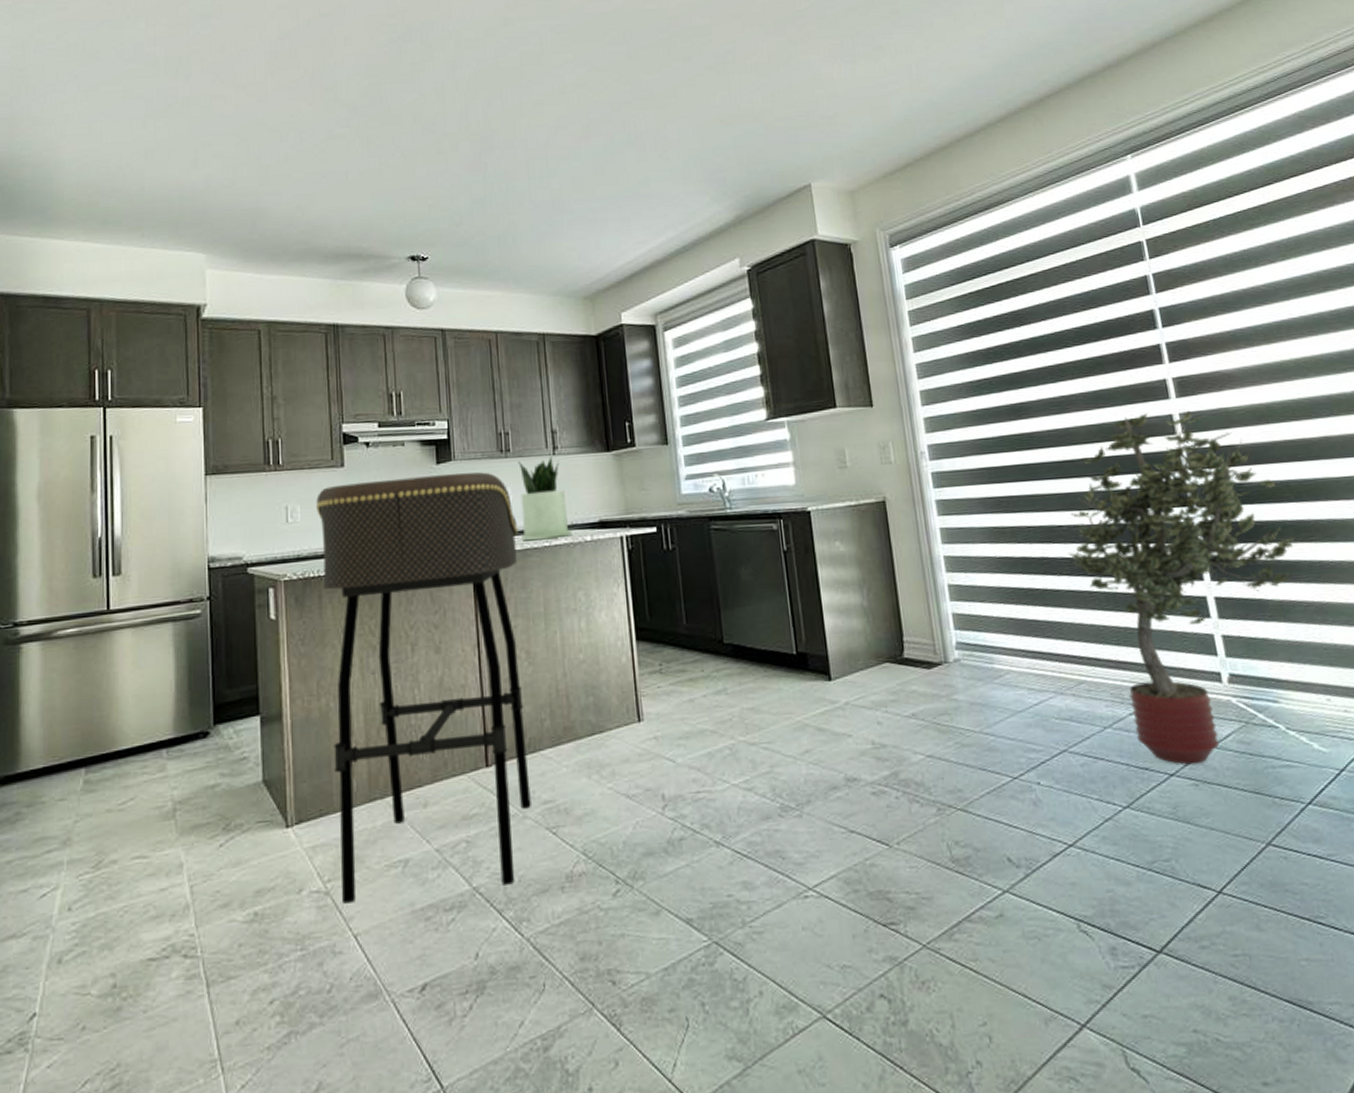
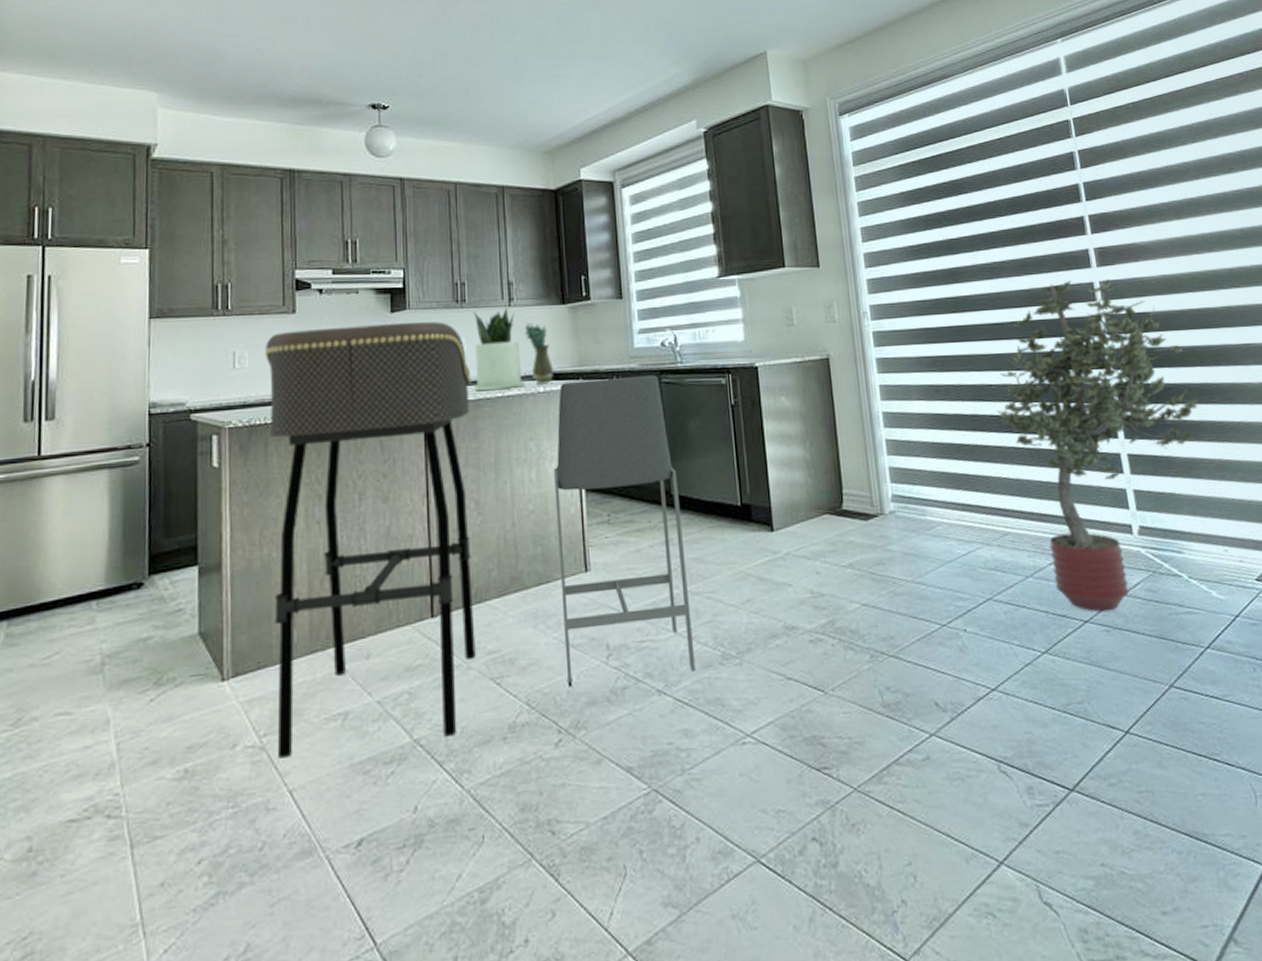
vase: none [569,471,601,534] -> present [524,322,555,385]
bar stool: none [602,521,754,838] -> present [553,375,696,687]

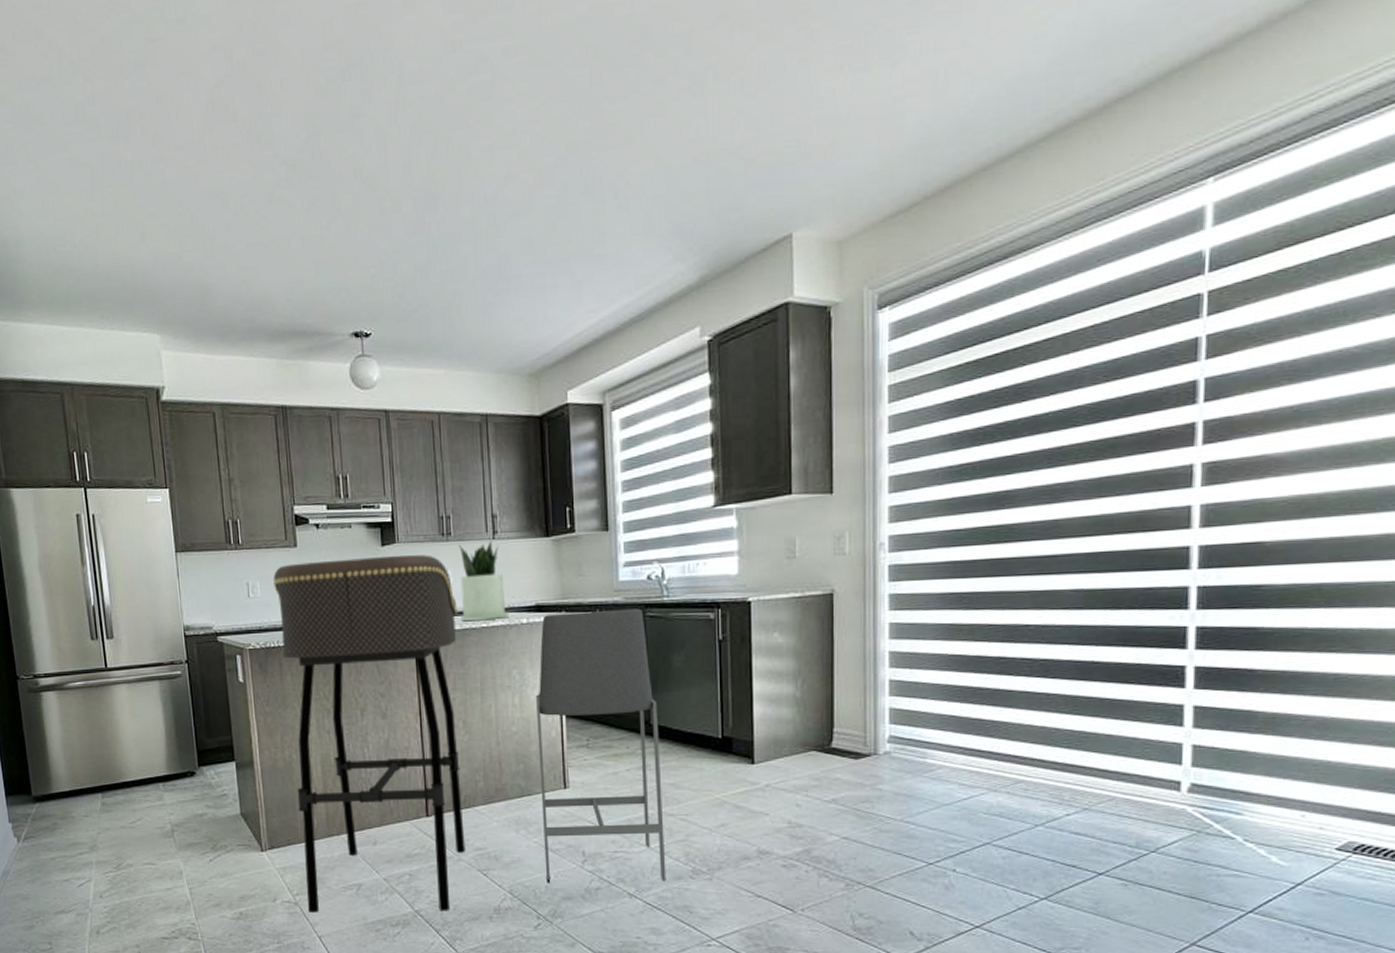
vase: present [524,322,555,385] -> none [508,555,538,616]
potted tree: present [997,279,1200,611] -> none [1030,501,1314,866]

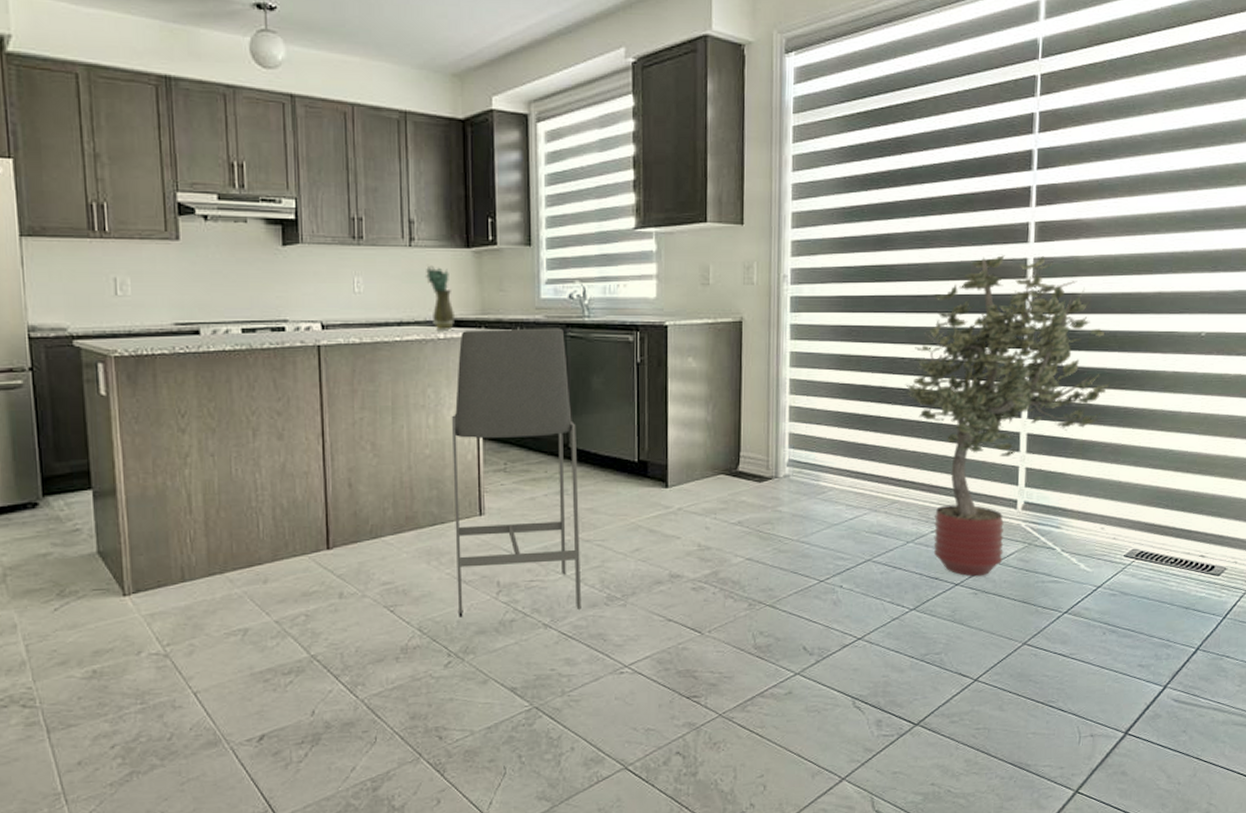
bar stool: present [273,554,465,913] -> none [148,257,370,665]
planter: present [459,541,510,622] -> none [370,248,425,334]
vase: none [508,555,538,616] -> present [425,265,456,331]
potted tree: none [1030,501,1314,866] -> present [905,255,1111,577]

